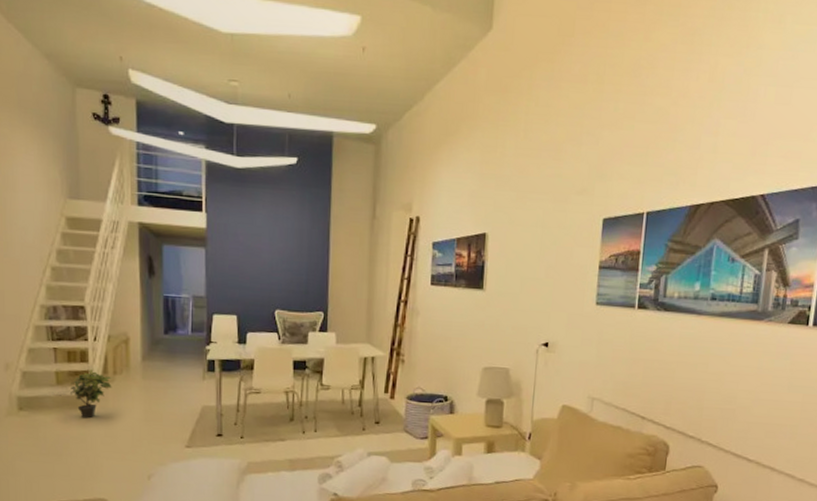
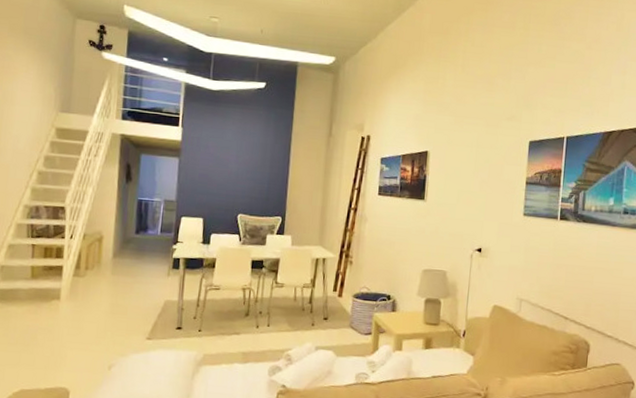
potted plant: present [70,368,112,418] -> none [43,264,84,310]

